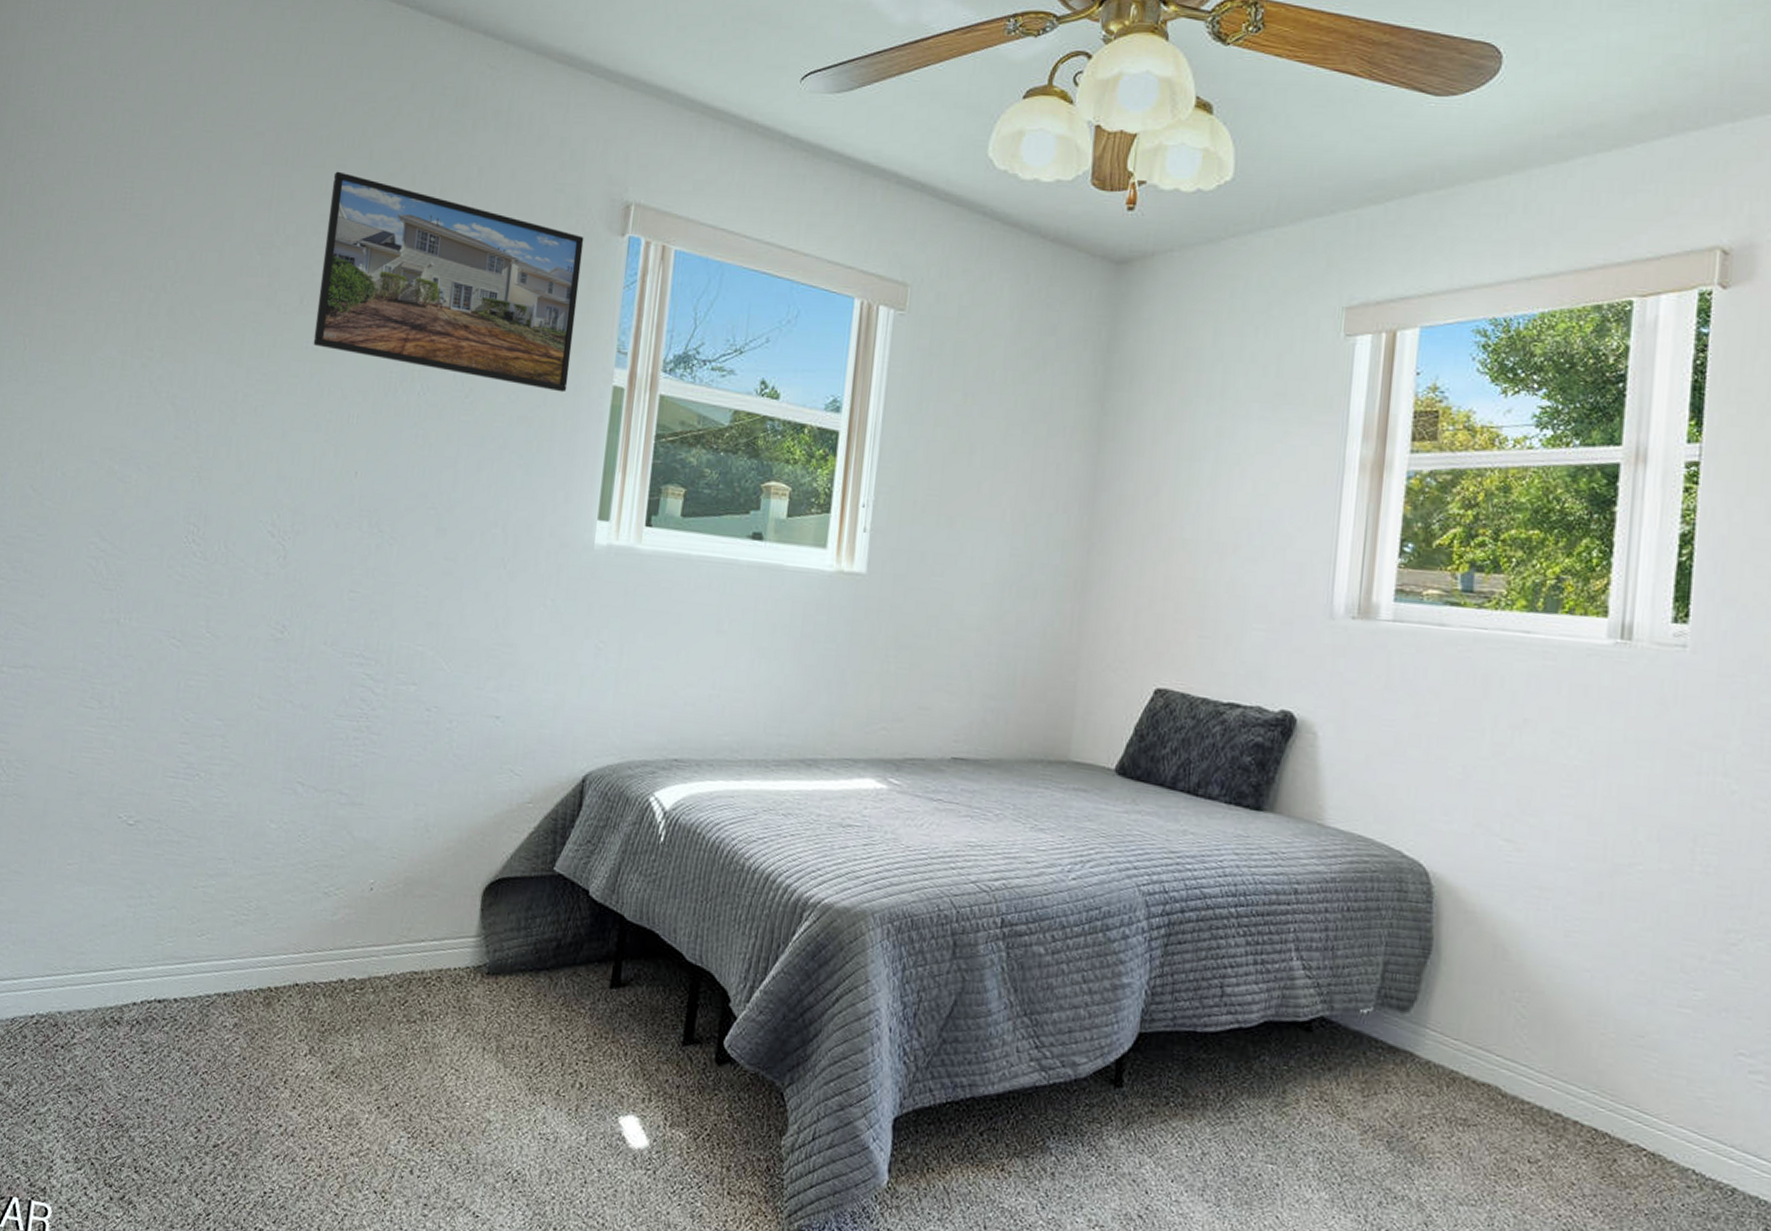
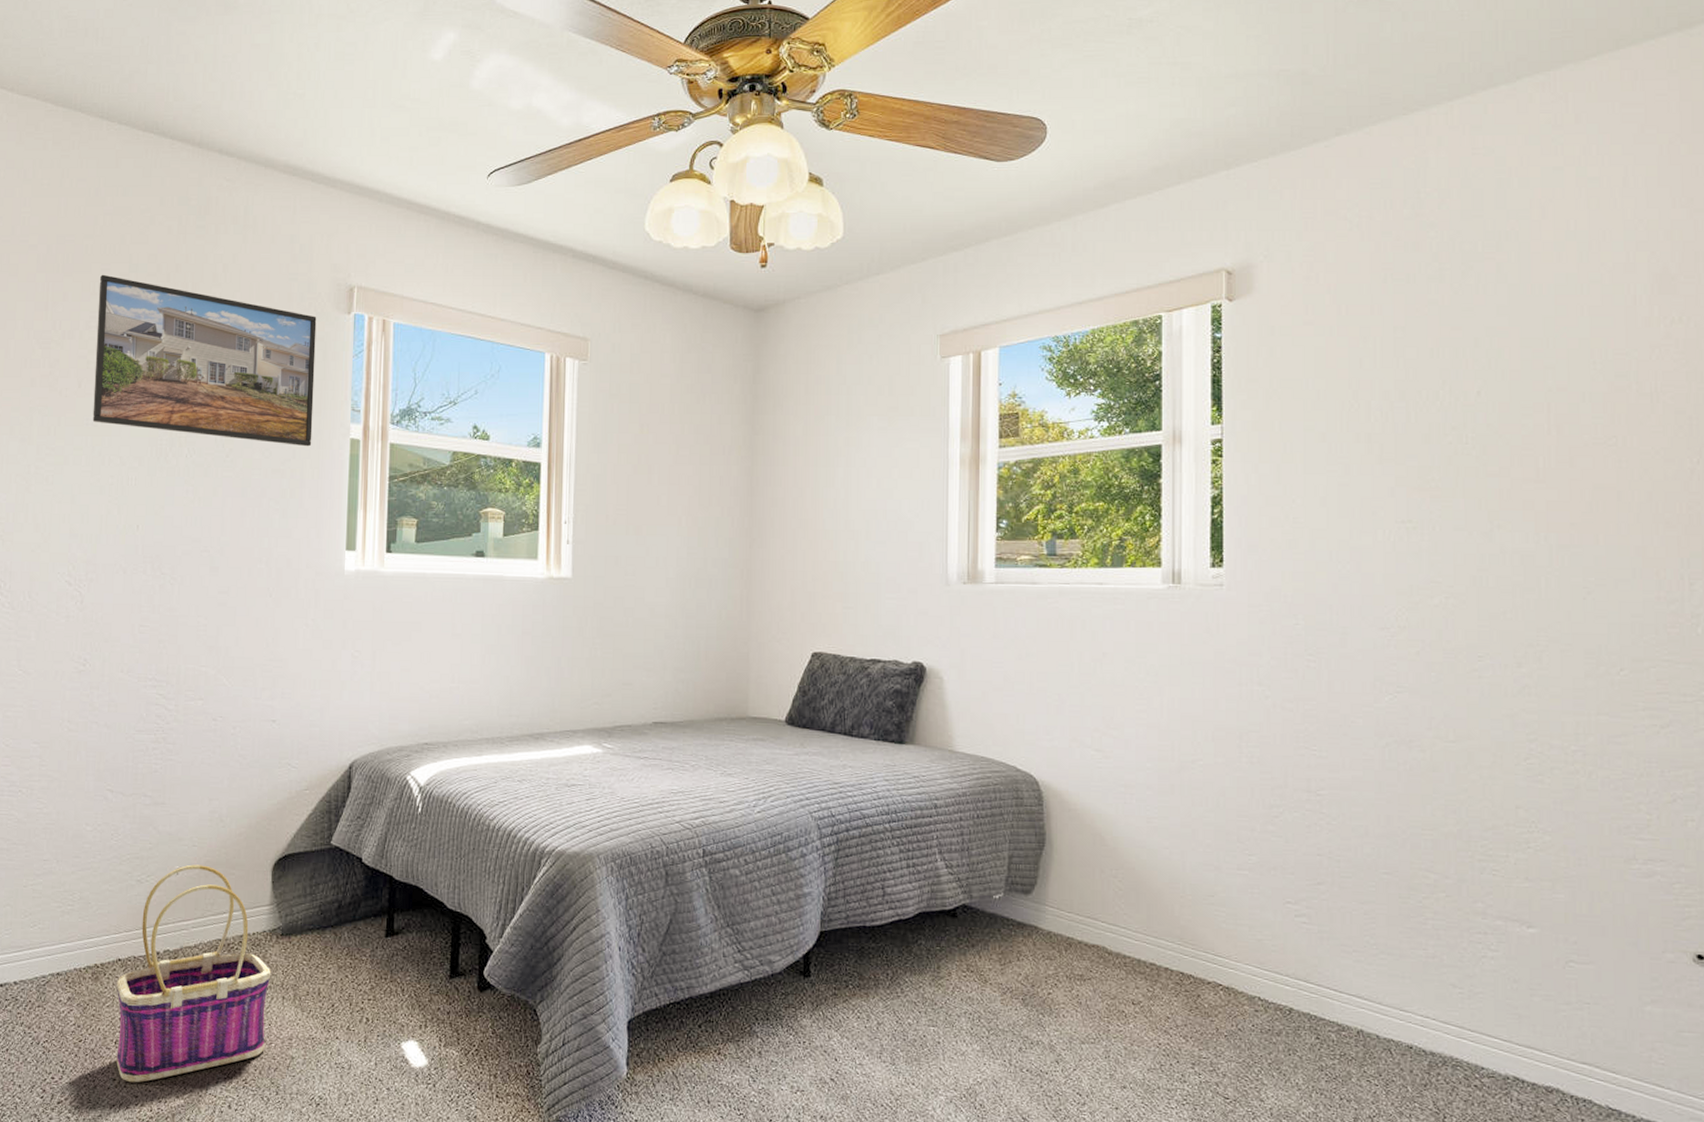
basket: none [284,879,472,1133] -> present [116,864,271,1083]

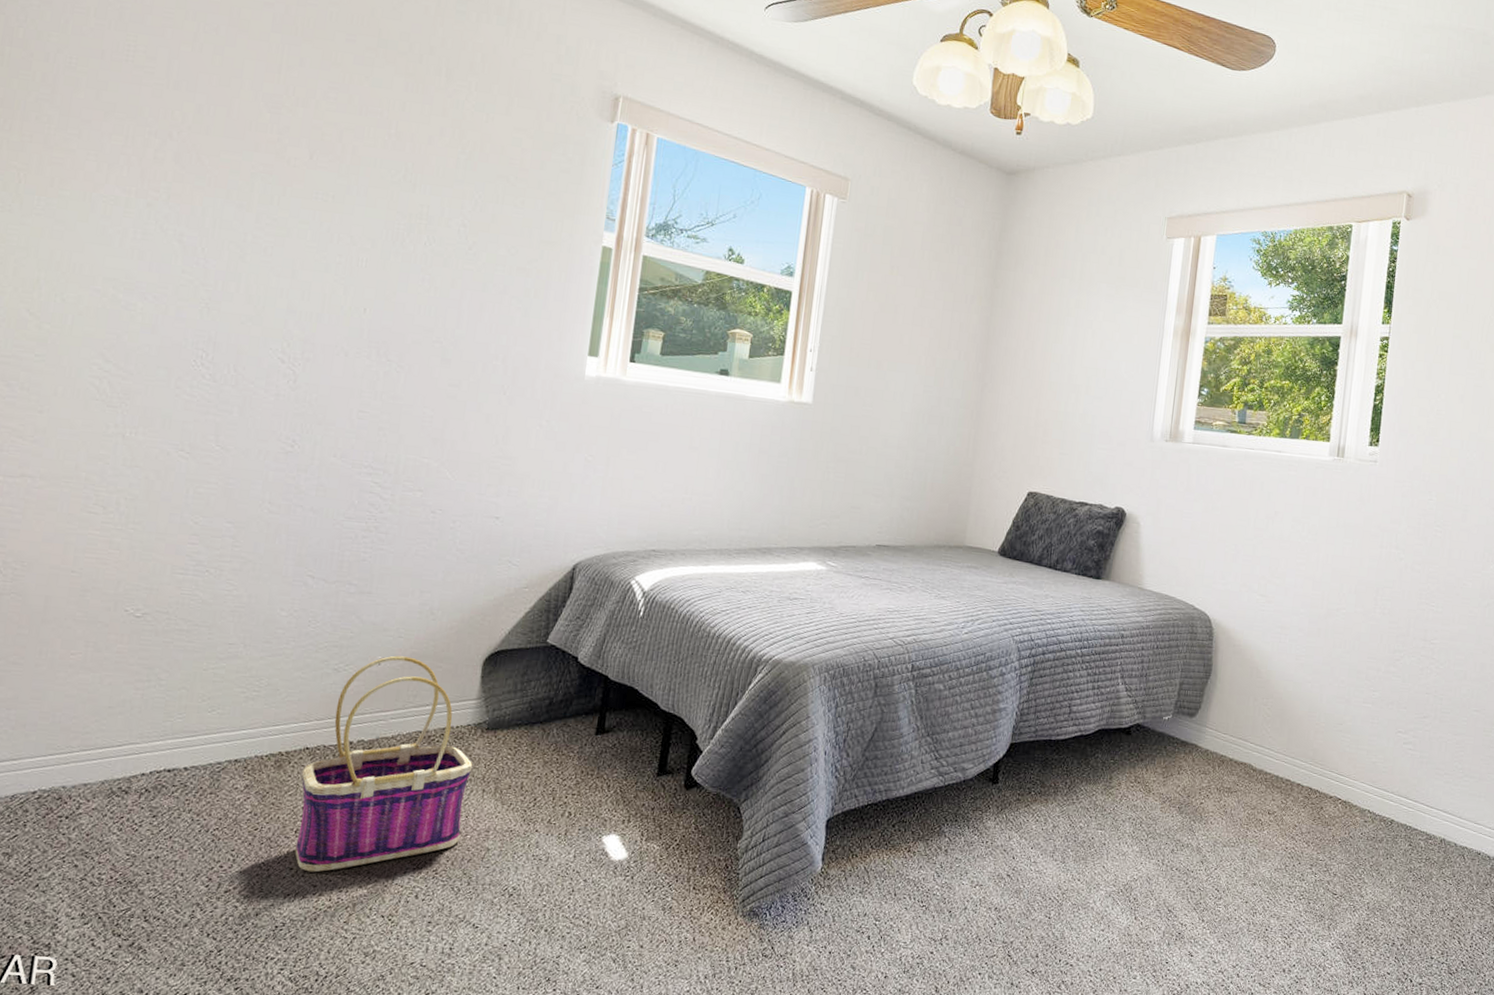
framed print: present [92,274,317,447] -> none [323,45,578,249]

